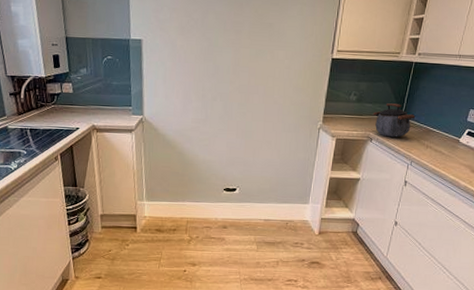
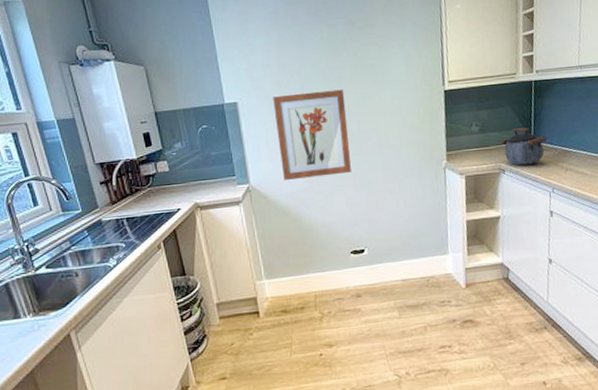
wall art: none [174,40,241,120] -> present [273,89,351,180]

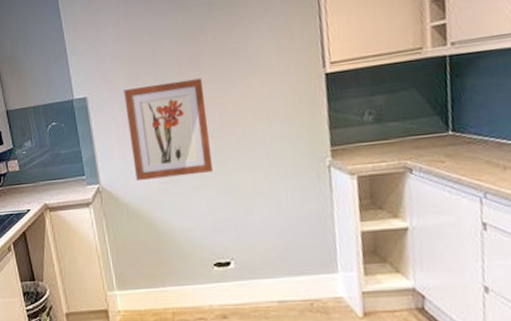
kettle: present [500,127,547,166] -> none [403,114,473,163]

